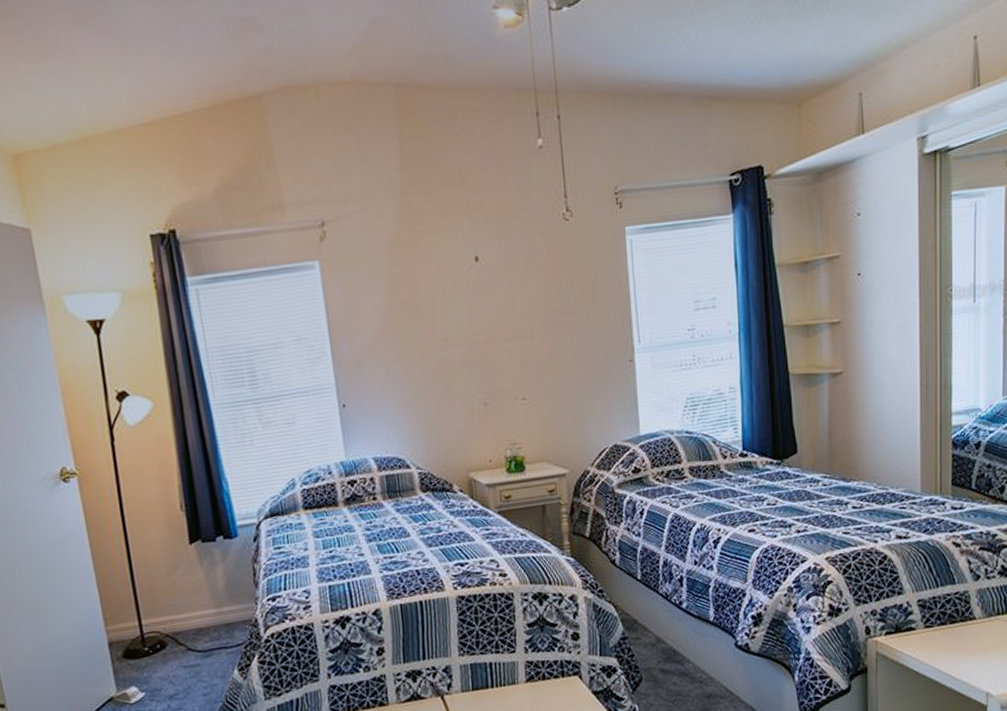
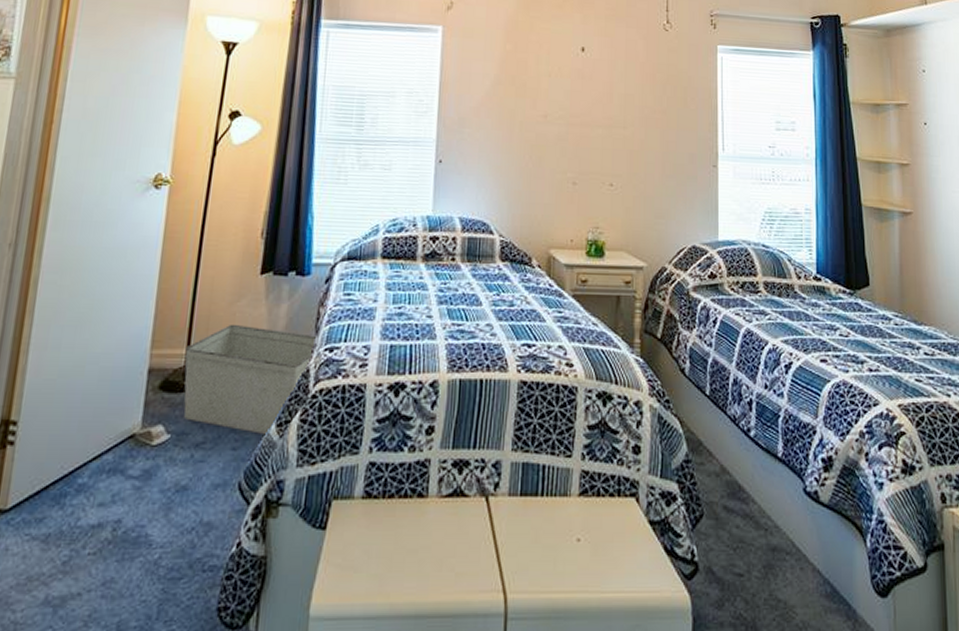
storage bin: none [137,589,257,680] -> present [183,324,316,436]

